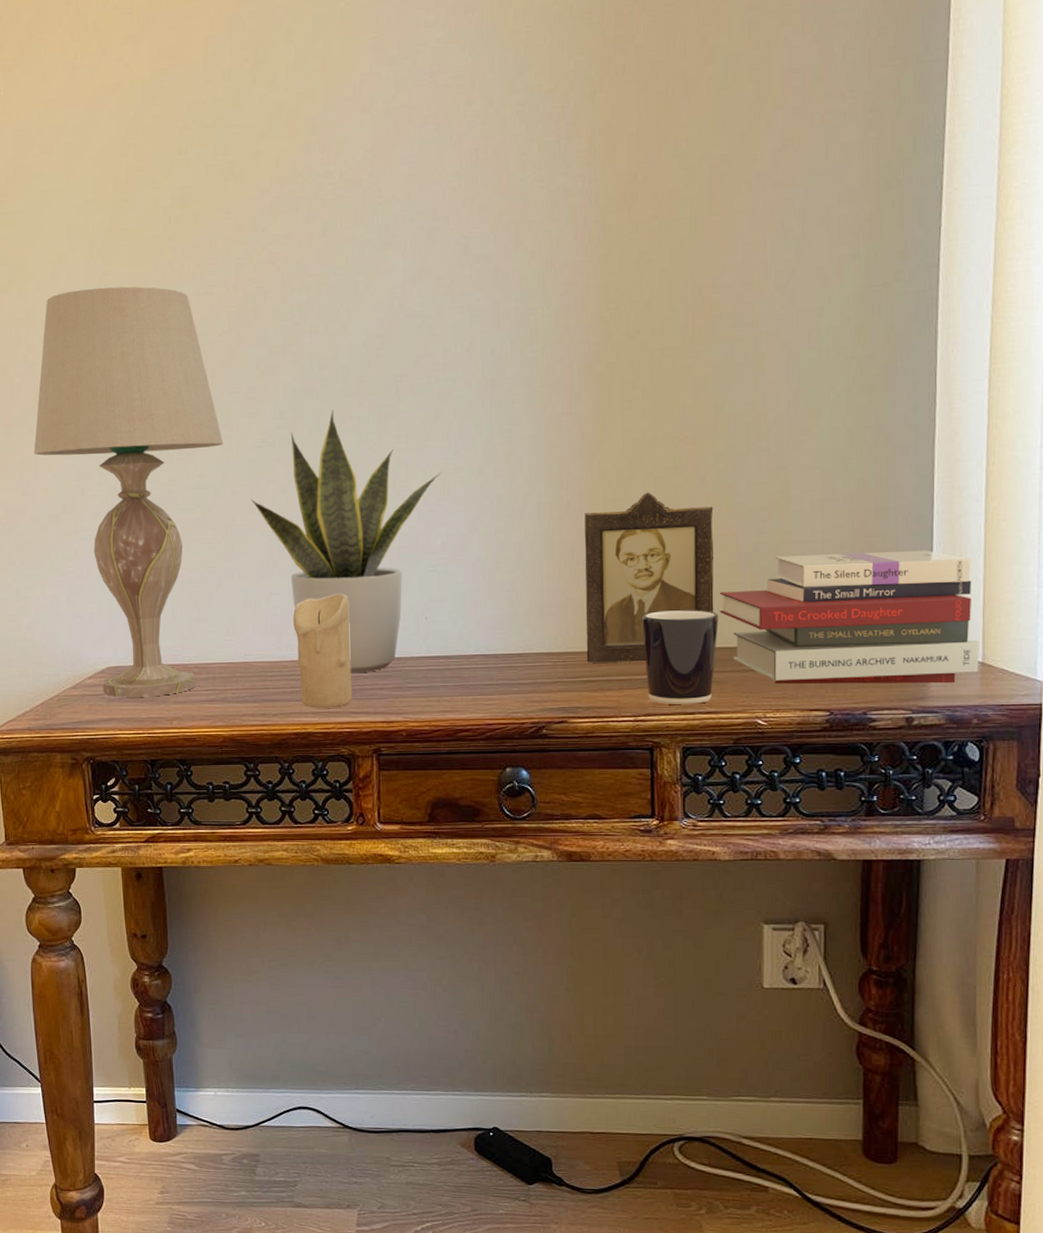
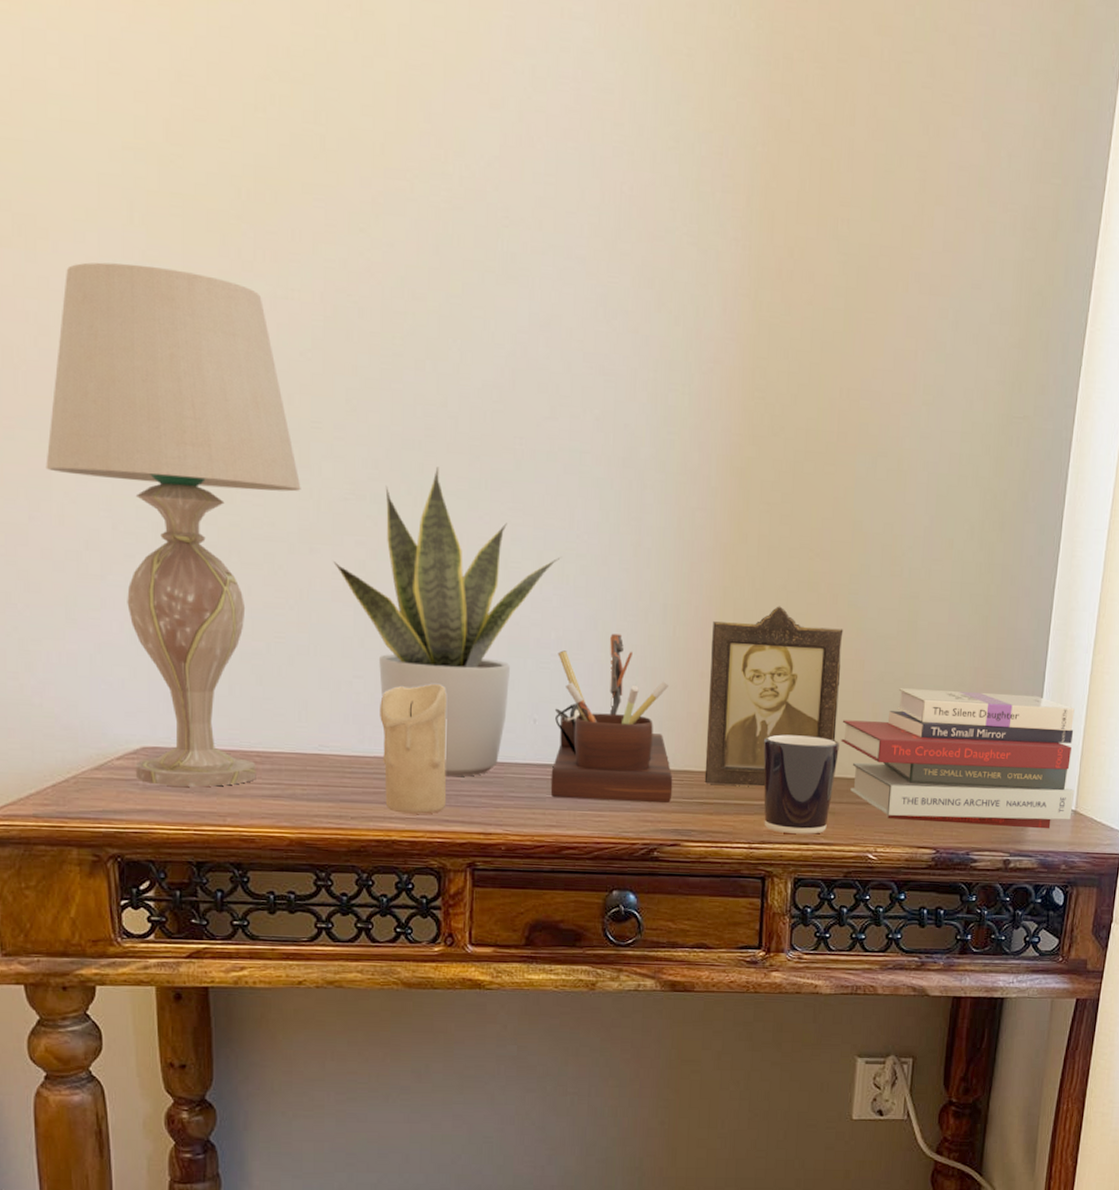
desk organizer: none [443,534,557,686] -> present [550,633,673,803]

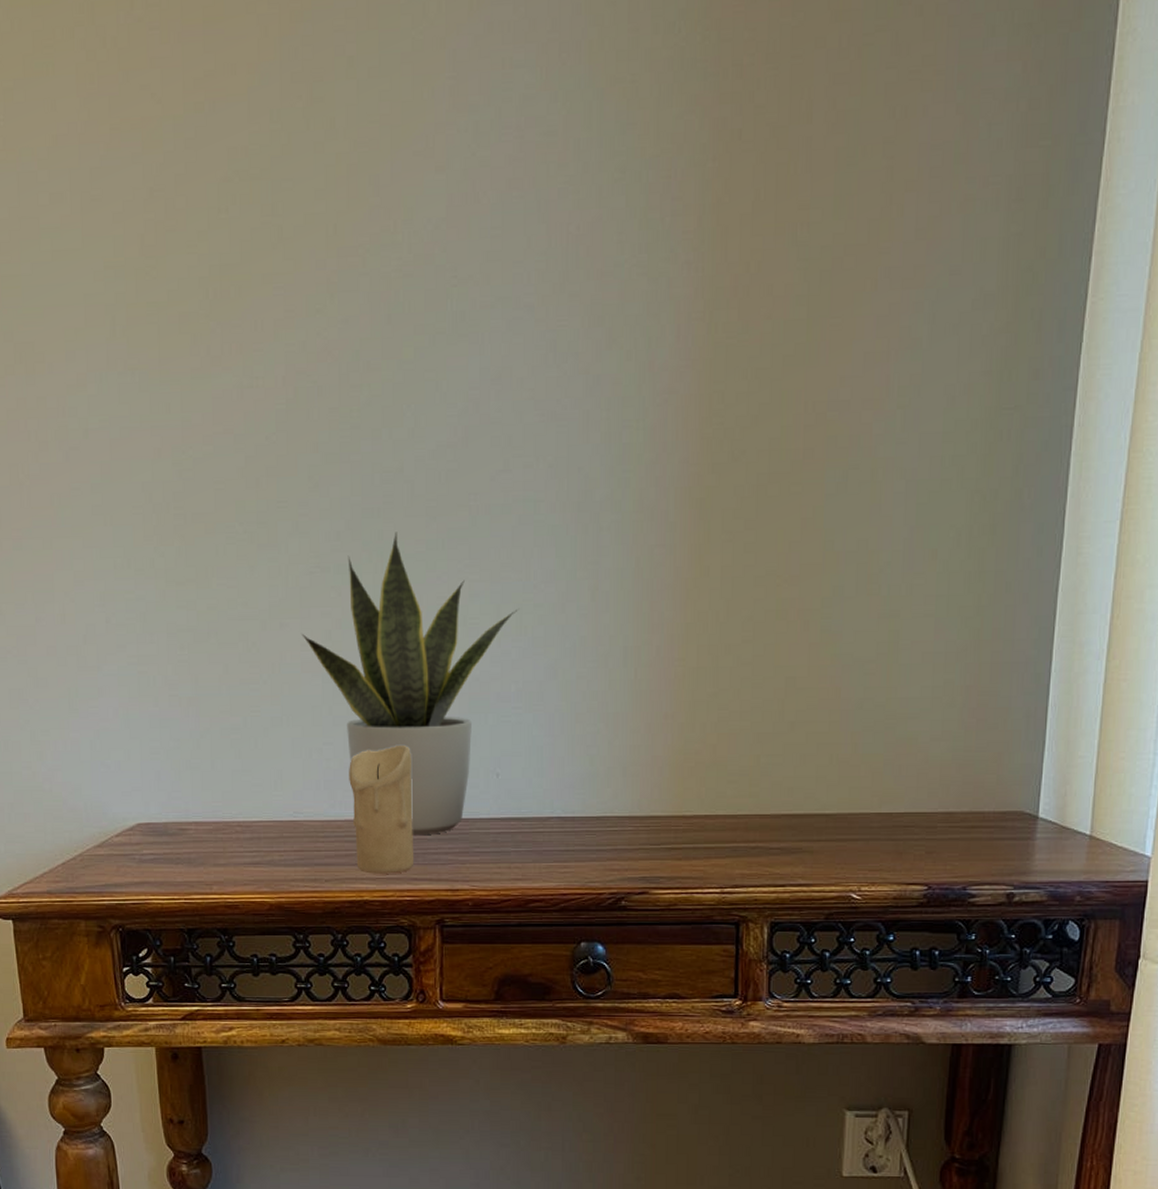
table lamp: present [46,262,301,787] -> none [48,374,270,858]
desk organizer: present [550,633,673,803] -> none [515,681,639,851]
photo frame: present [704,606,844,787] -> none [672,638,817,828]
mug: present [763,734,839,835] -> none [733,771,816,877]
books: present [841,688,1075,829] -> none [817,711,1090,858]

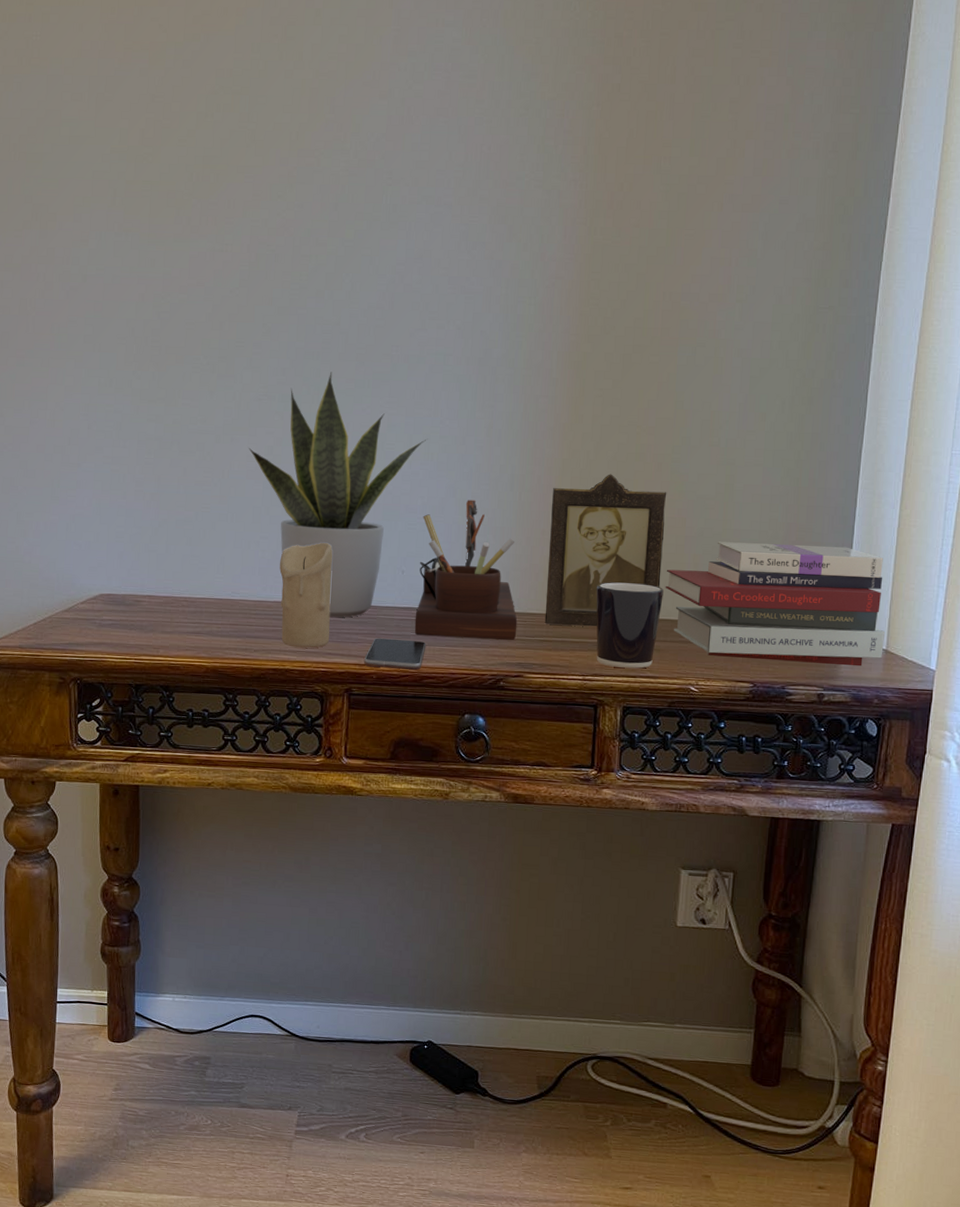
mobile phone: none [456,857,531,894] -> present [363,638,427,671]
desk organizer: none [515,681,639,851] -> present [414,500,518,640]
photo frame: none [672,638,817,828] -> present [544,474,667,627]
mug: none [733,771,816,877] -> present [596,581,664,669]
books: none [817,711,1090,858] -> present [665,542,886,667]

